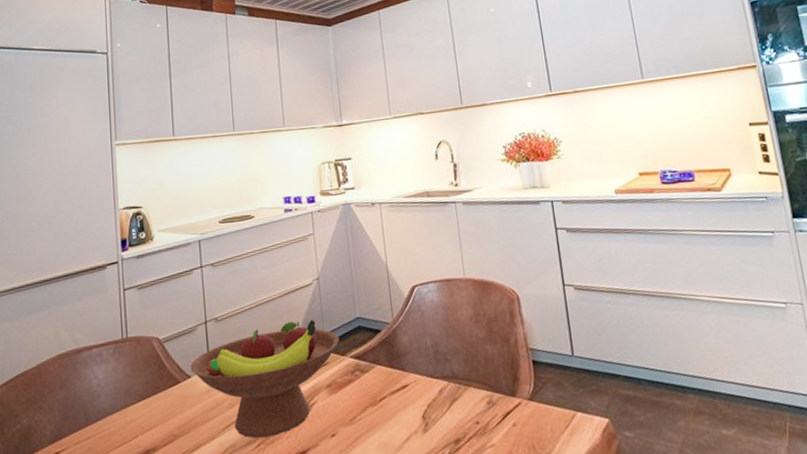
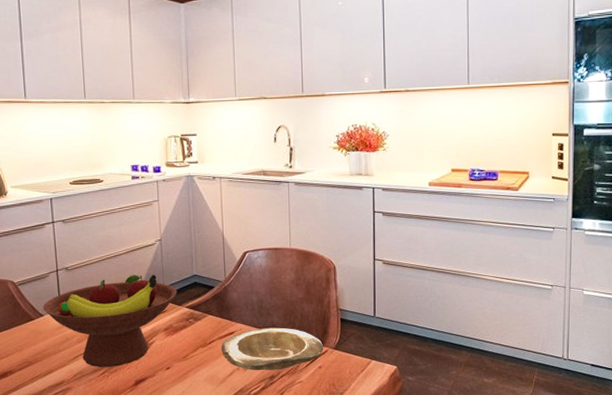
plate: none [394,376,517,433] -> present [221,327,324,371]

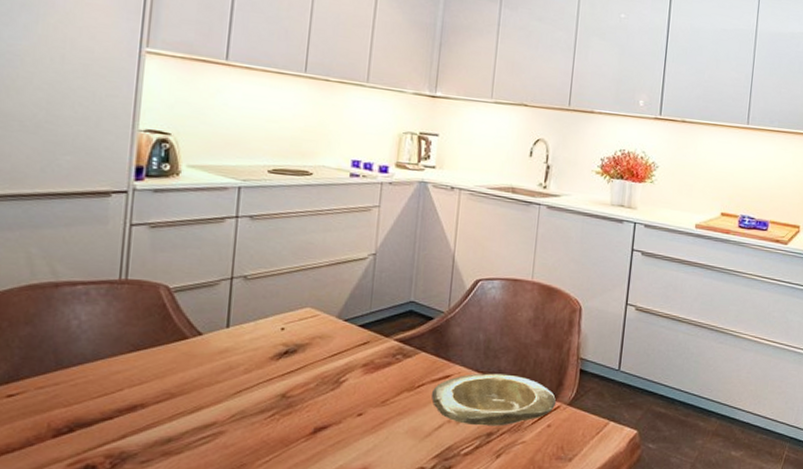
fruit bowl: present [43,274,177,367] -> none [203,293,387,408]

